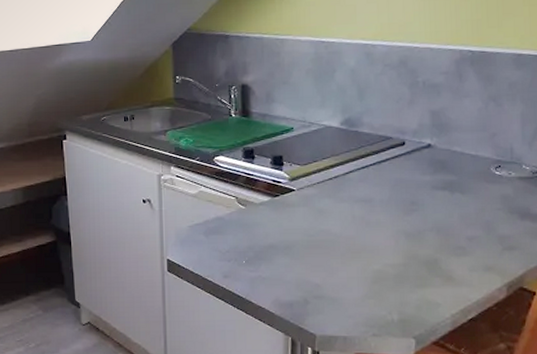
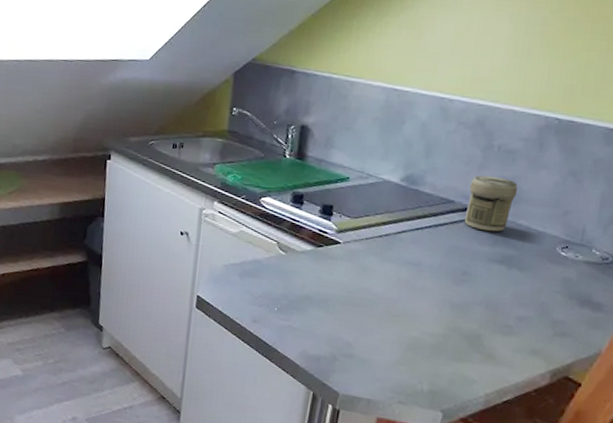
jar: none [404,109,447,162] -> present [464,175,518,232]

